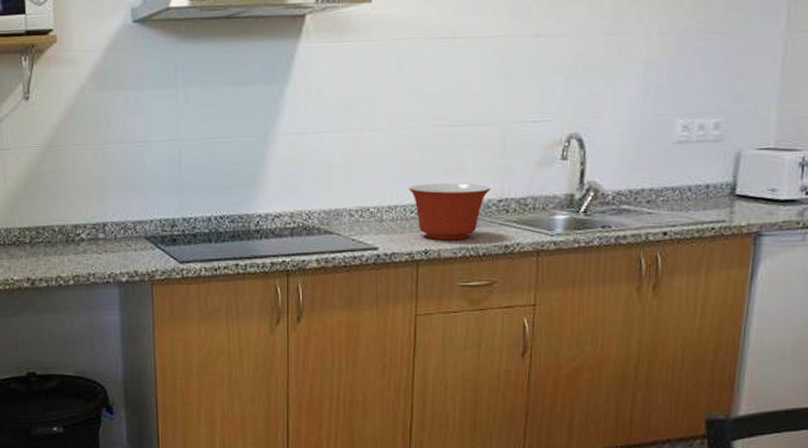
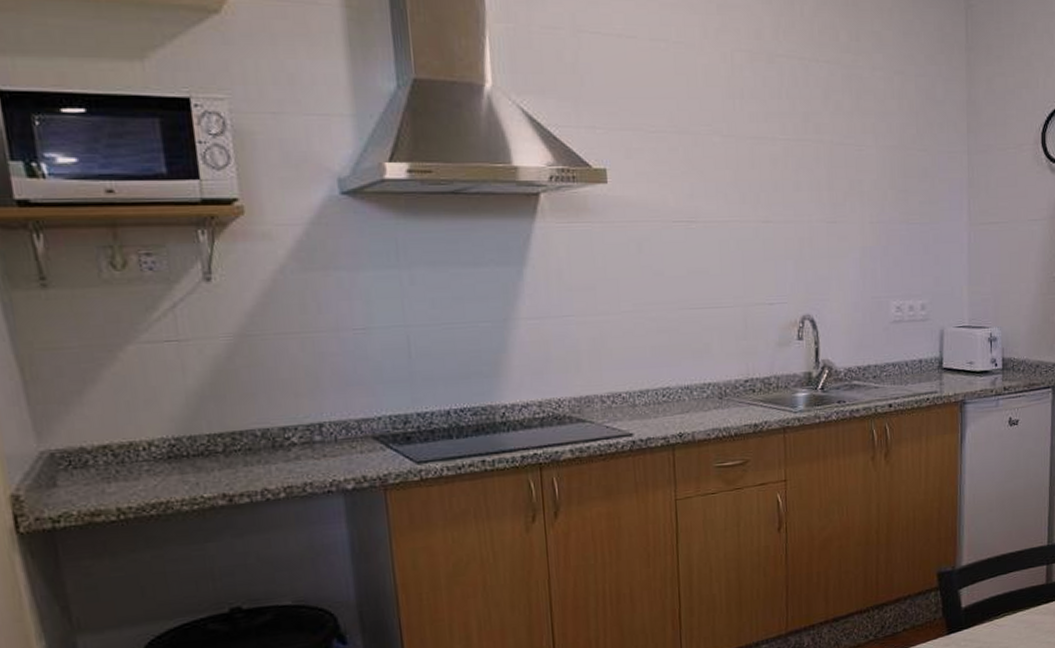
mixing bowl: present [408,182,491,241] -> none [658,365,737,423]

